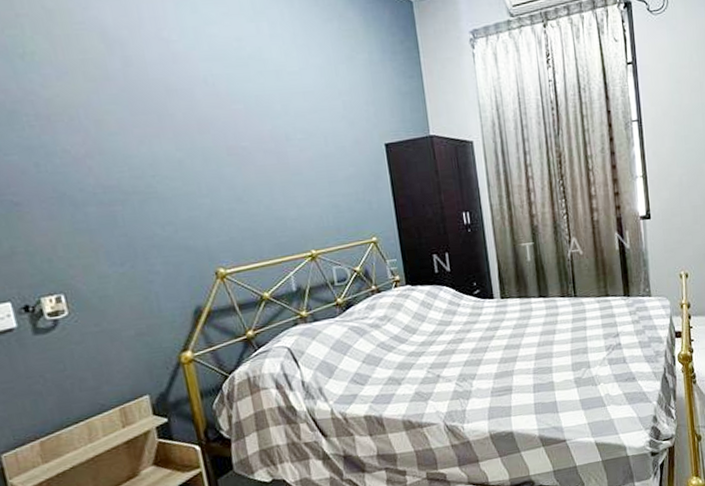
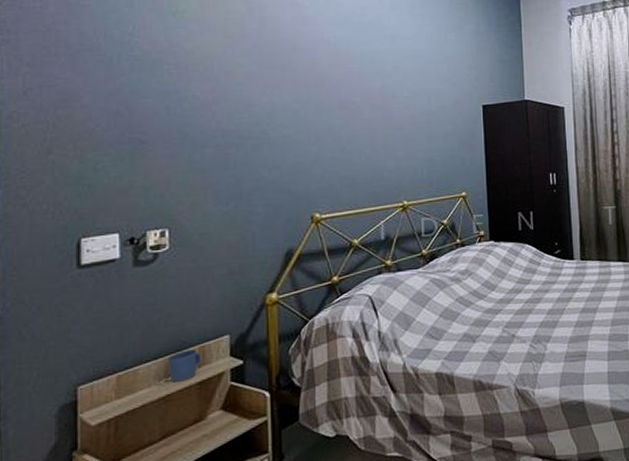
mug: none [88,411,124,445] -> present [167,349,201,384]

